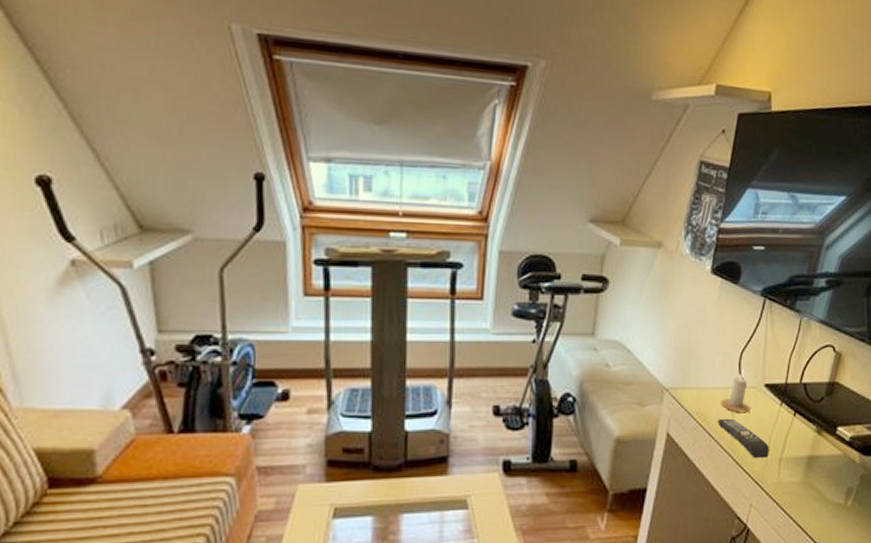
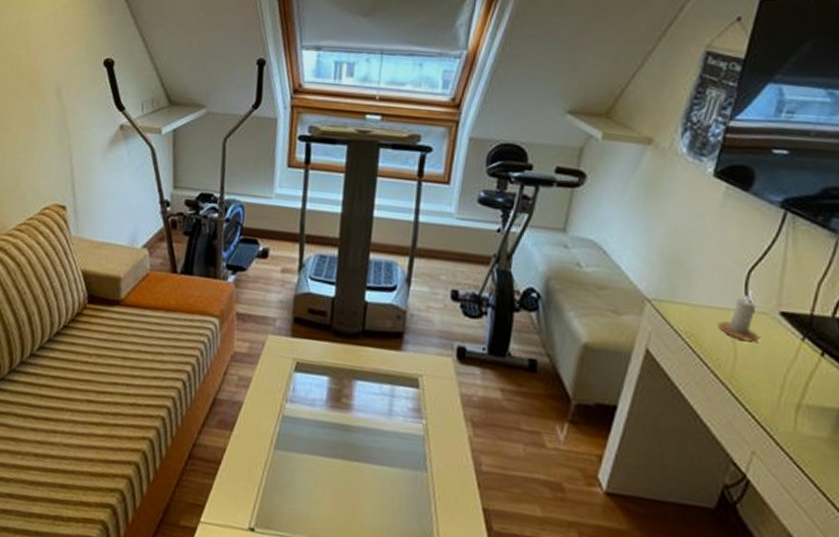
remote control: present [718,418,769,459] -> none [713,343,783,401]

